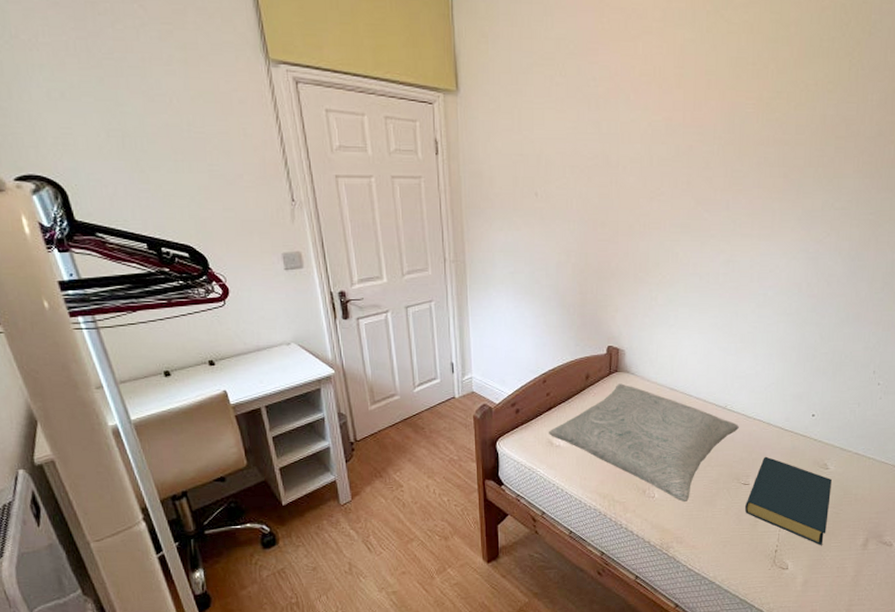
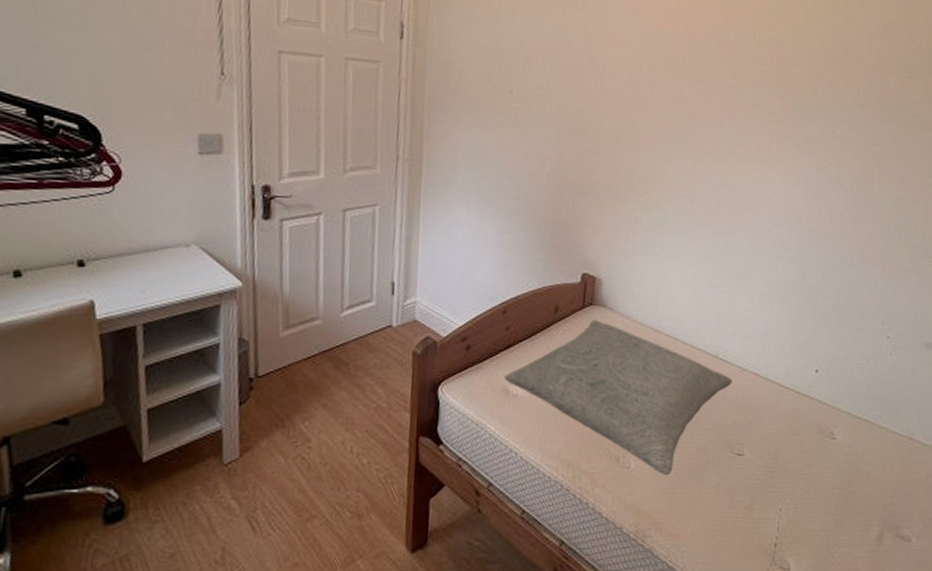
hardback book: present [745,456,832,545] -> none [739,419,839,538]

